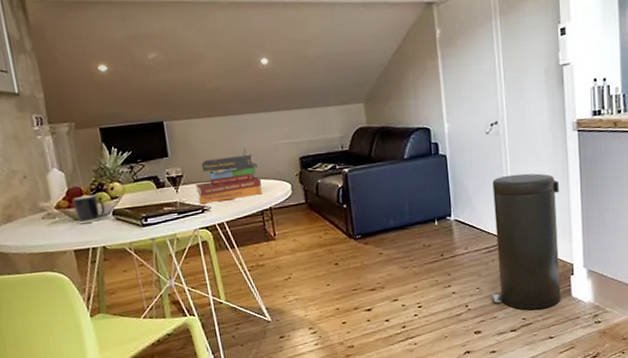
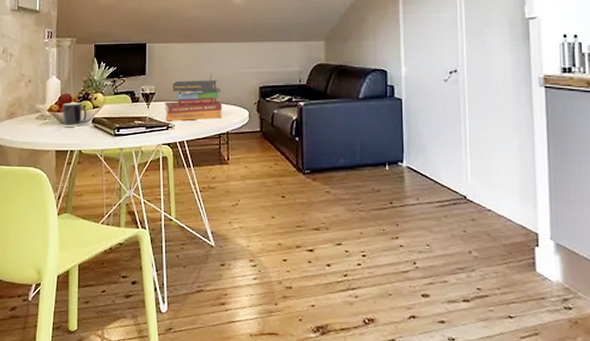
pedal bin: present [490,173,561,311] -> none [441,126,523,282]

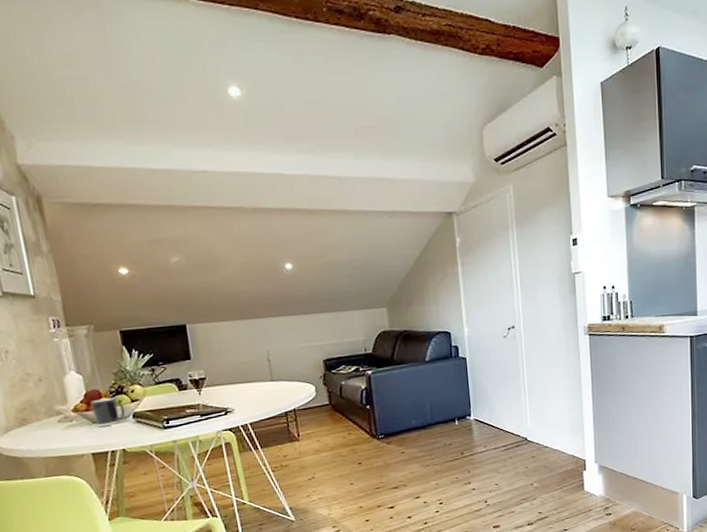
books: present [164,80,223,122] -> none [218,357,286,406]

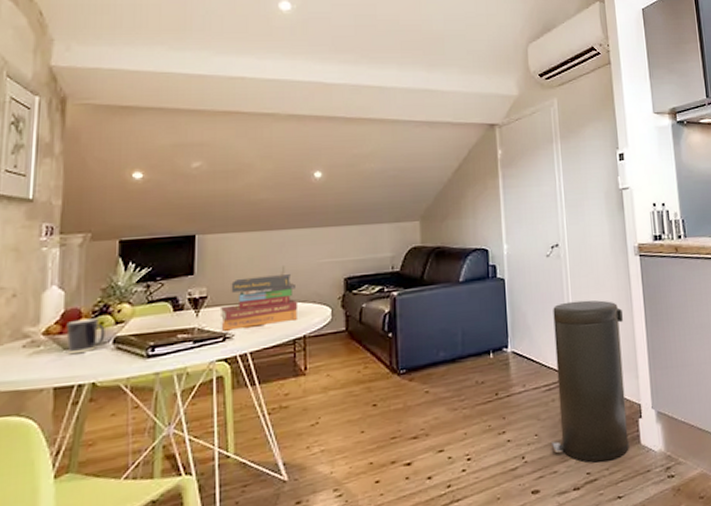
books: none [218,357,286,406] -> present [219,274,298,331]
pedal bin: none [508,375,575,505] -> present [550,300,629,463]

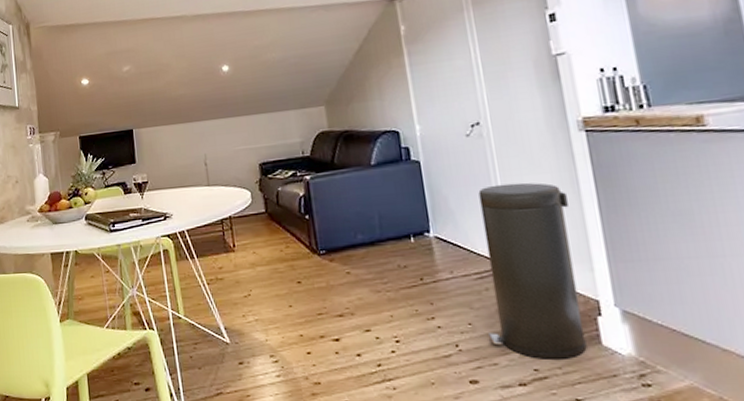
mug: present [66,318,105,355] -> none [52,199,79,228]
books: present [219,274,298,331] -> none [158,161,222,211]

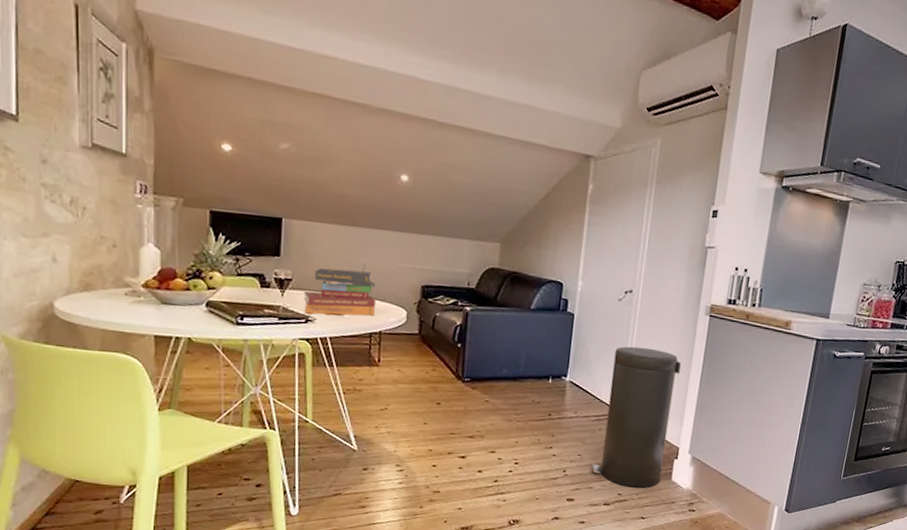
books: none [158,161,222,211] -> present [303,267,377,316]

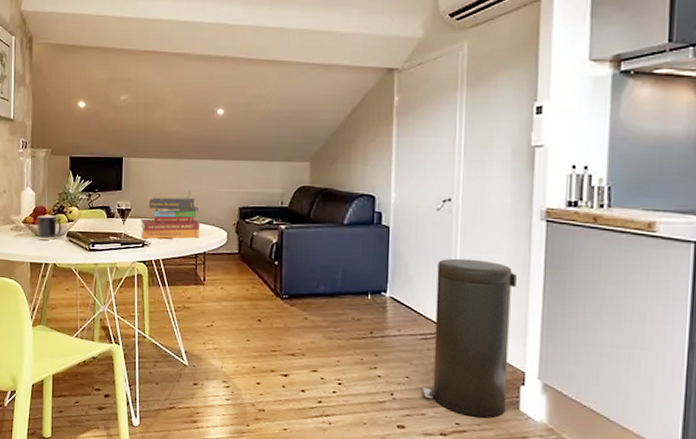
mug: none [163,278,198,310] -> present [37,215,61,241]

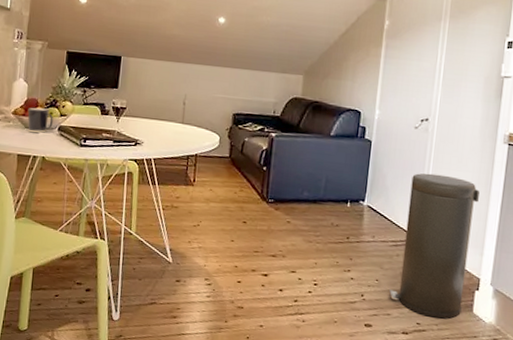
books: present [140,197,200,239] -> none [134,98,194,141]

